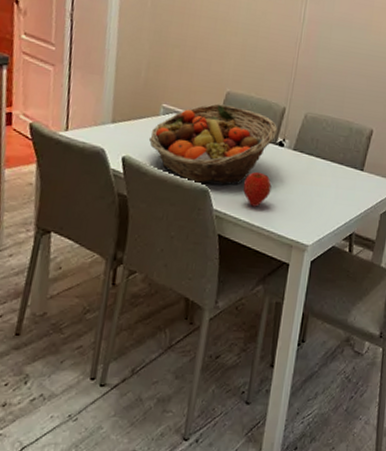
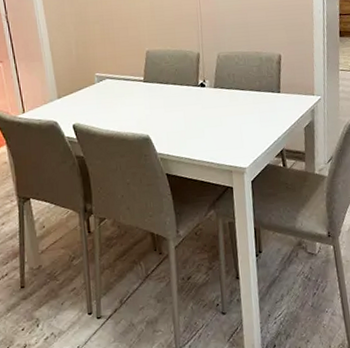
fruit basket: present [148,104,278,186] -> none [90,61,197,134]
apple: present [243,171,272,207] -> none [178,113,203,144]

